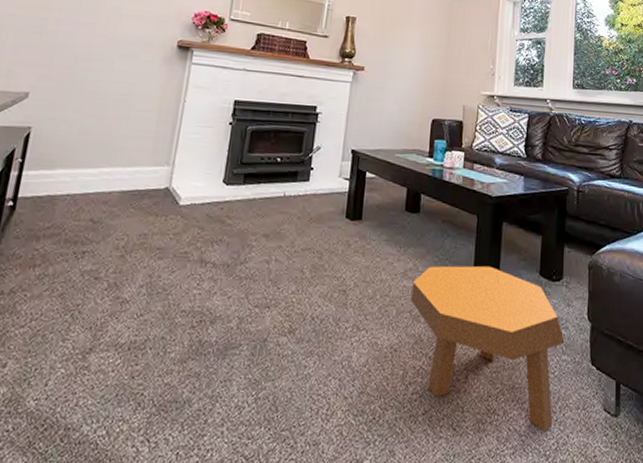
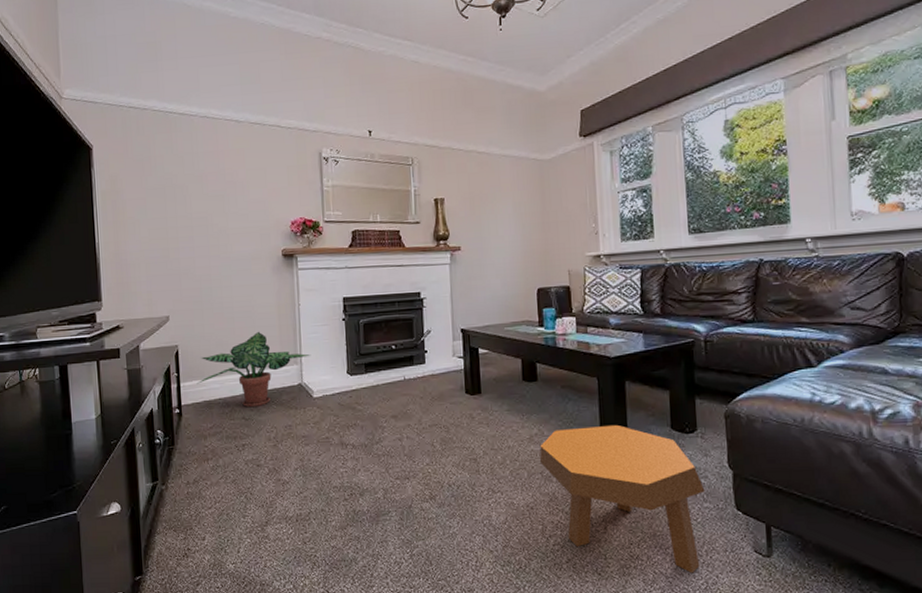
potted plant: none [43,123,187,209] -> present [196,331,312,408]

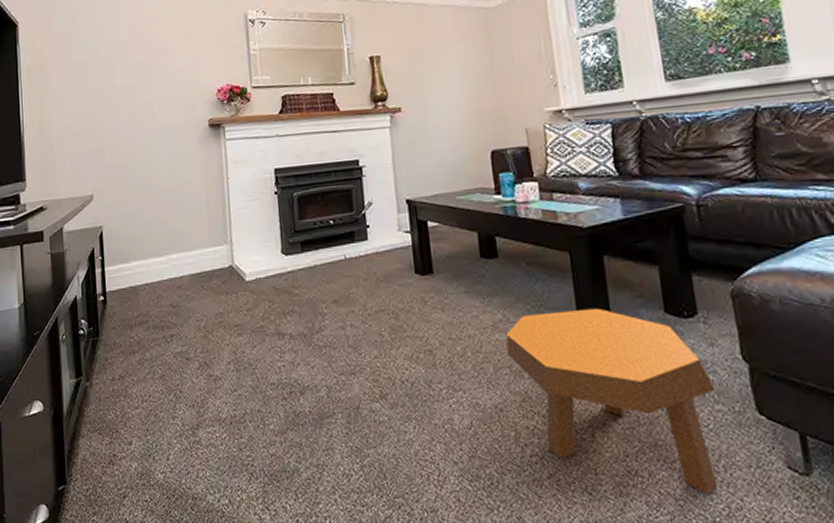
potted plant: present [196,331,312,408] -> none [121,208,242,294]

